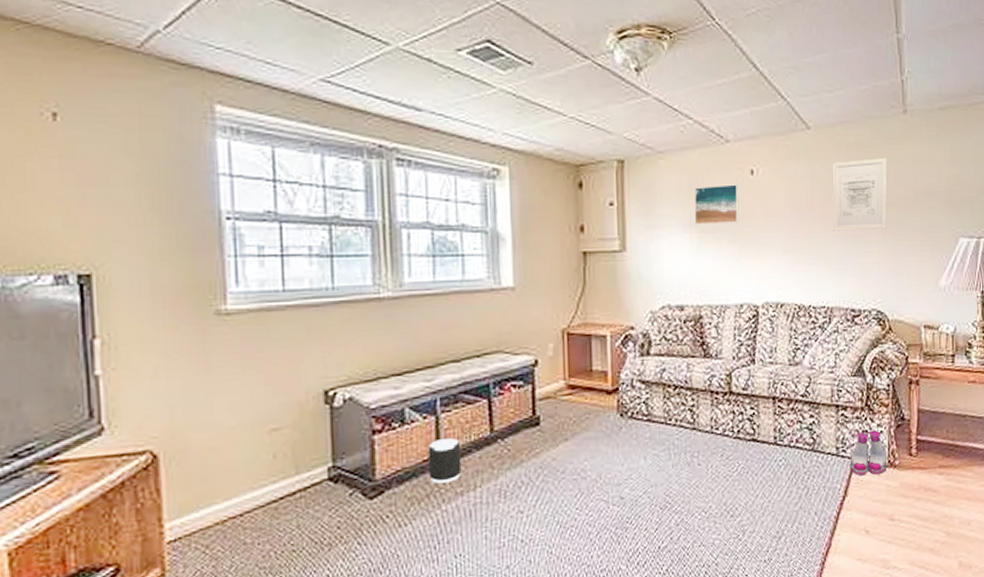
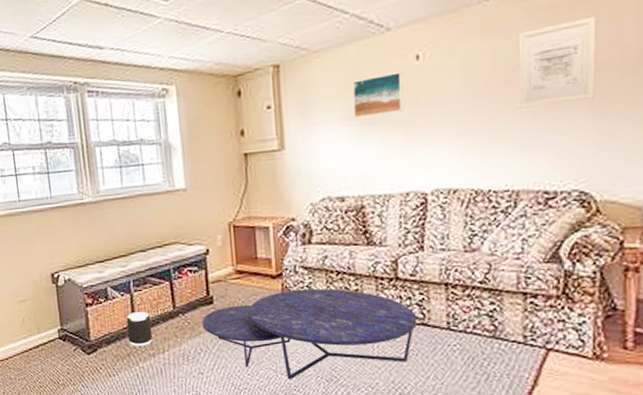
nesting table: none [525,404,748,511] -> present [202,288,418,380]
boots: present [849,430,888,476] -> none [541,320,592,367]

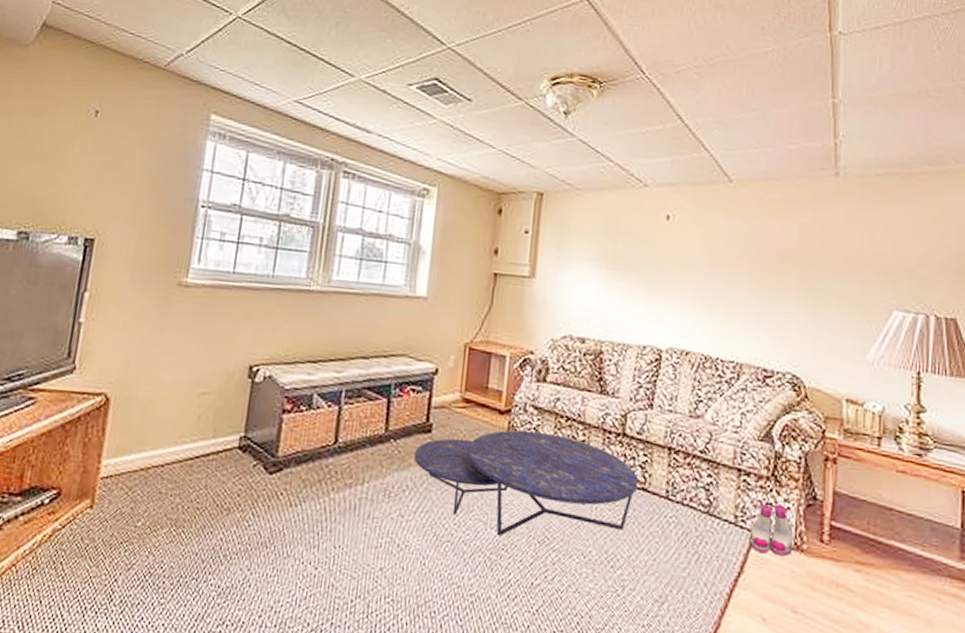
speaker: present [126,312,153,346] -> none [324,429,357,473]
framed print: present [353,72,403,118] -> none [605,225,653,265]
wall art: present [518,16,597,108] -> none [748,217,814,291]
boots: none [541,320,592,367] -> present [748,504,794,556]

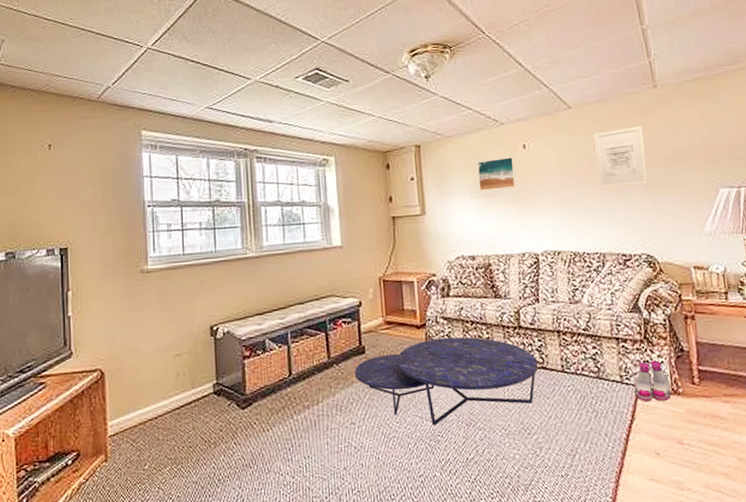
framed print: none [605,225,653,265] -> present [478,157,516,191]
wall art: none [748,217,814,291] -> present [594,125,648,189]

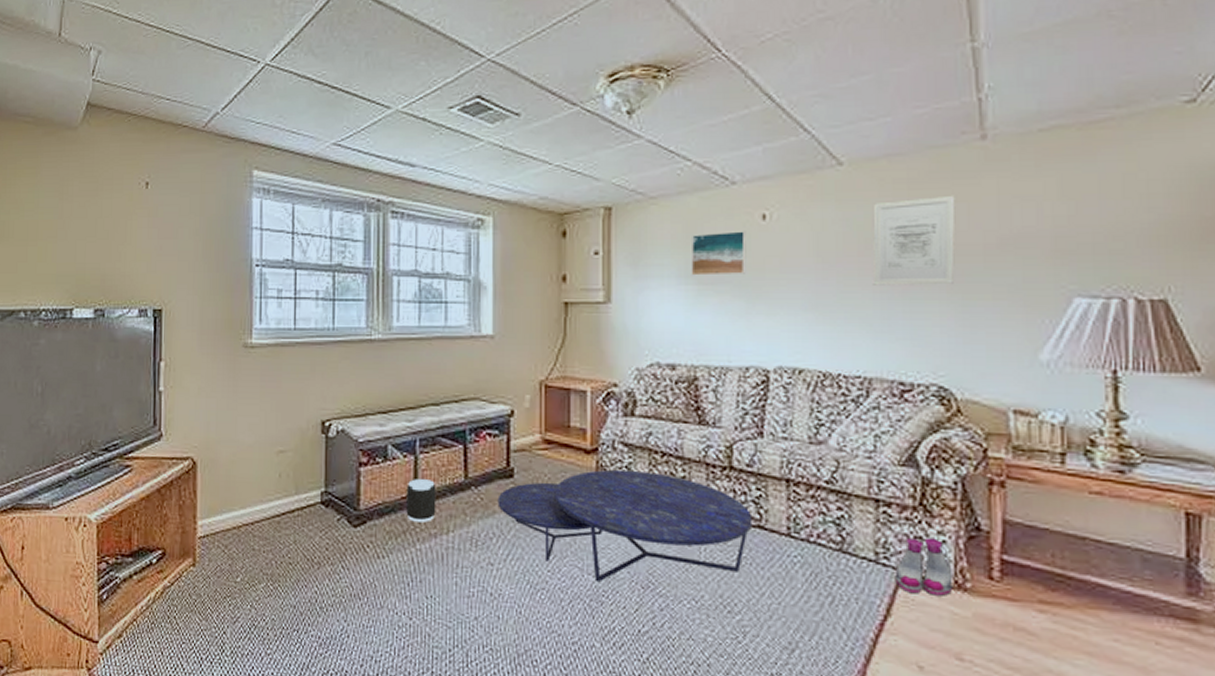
speaker: none [283,363,308,398] -> present [406,479,436,523]

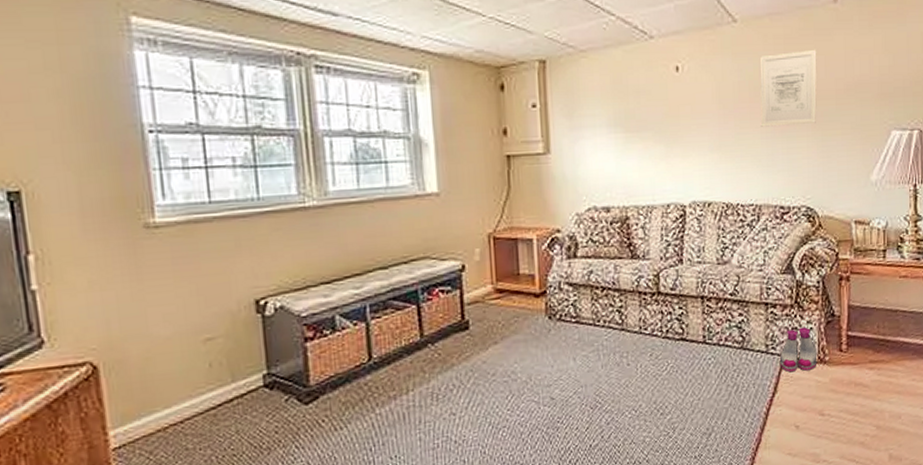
speaker: present [406,479,436,523] -> none [360,344,394,388]
nesting table: present [497,469,753,583] -> none [455,306,677,412]
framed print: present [691,231,747,276] -> none [618,82,665,125]

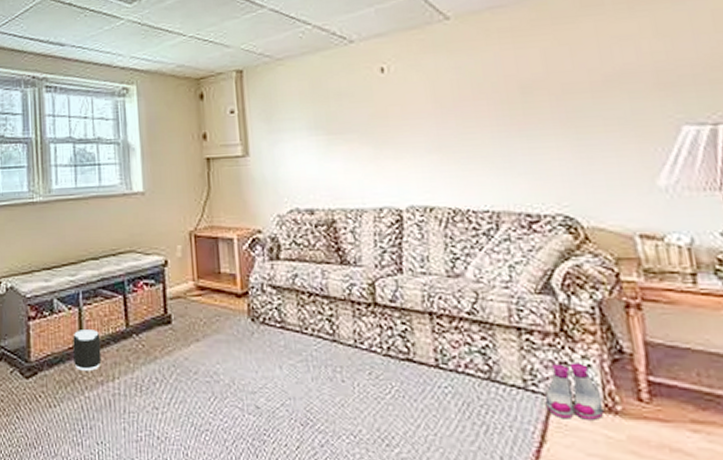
speaker: none [360,344,394,388] -> present [73,330,102,371]
wall art: present [760,49,817,127] -> none [483,39,566,126]

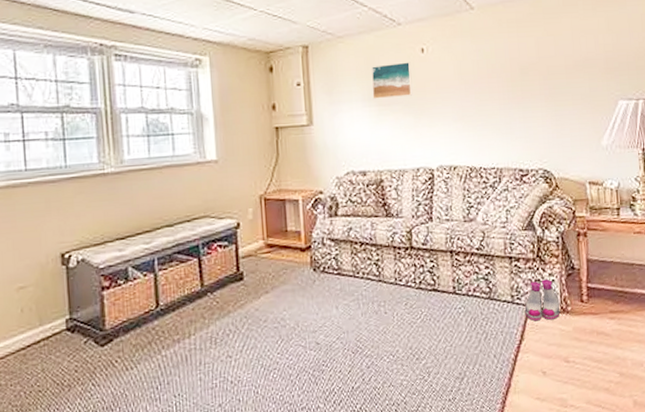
speaker: present [73,330,102,371] -> none [149,292,178,332]
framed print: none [318,83,370,127] -> present [372,62,412,99]

